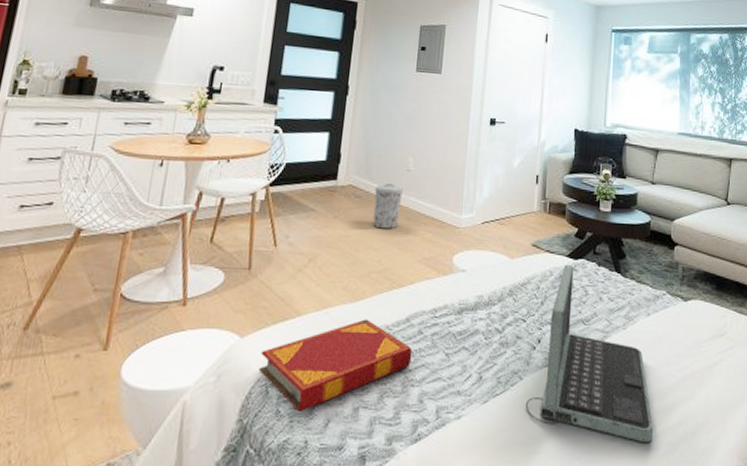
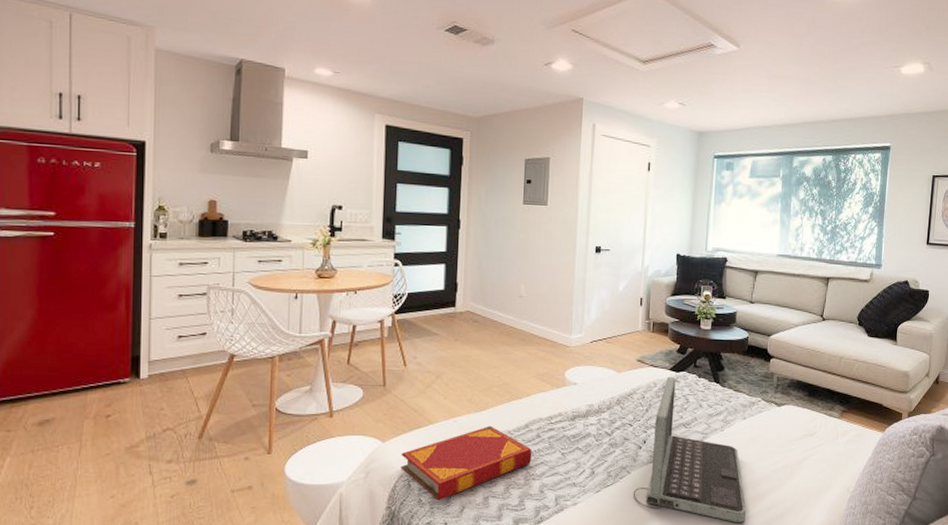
trash can: present [373,184,403,229] -> none [491,309,516,349]

